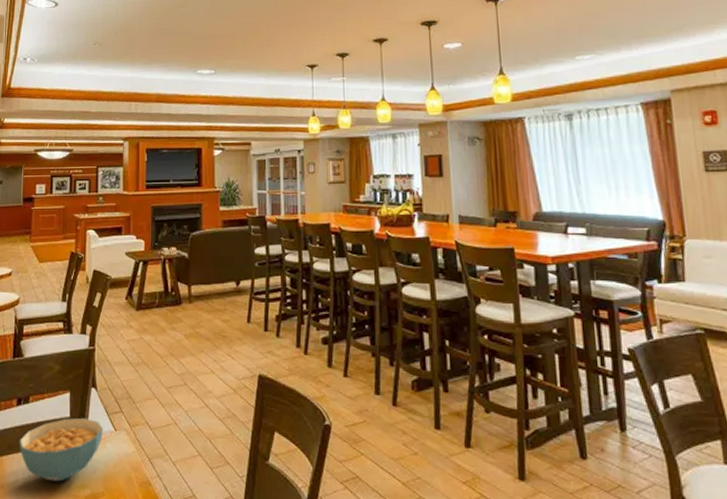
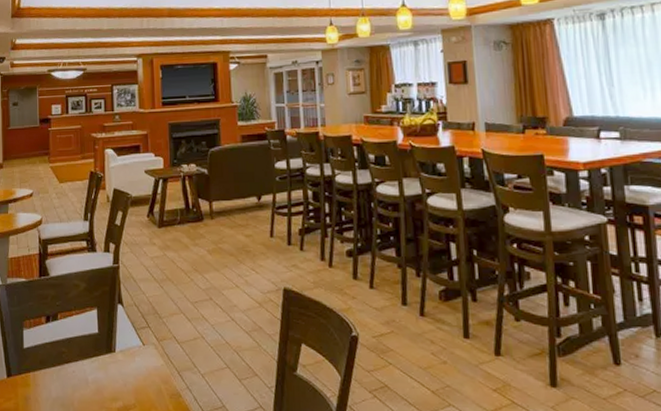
cereal bowl: present [19,418,103,482] -> none [50,334,131,395]

